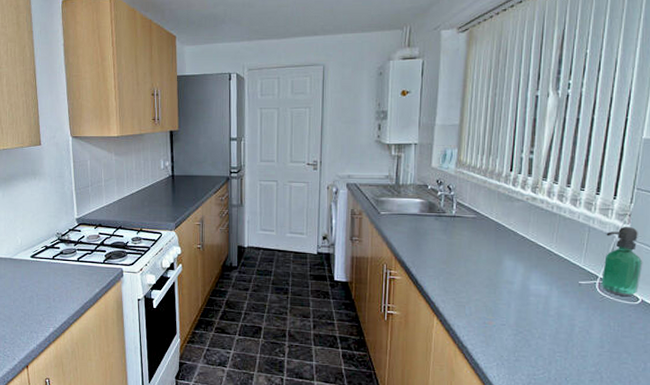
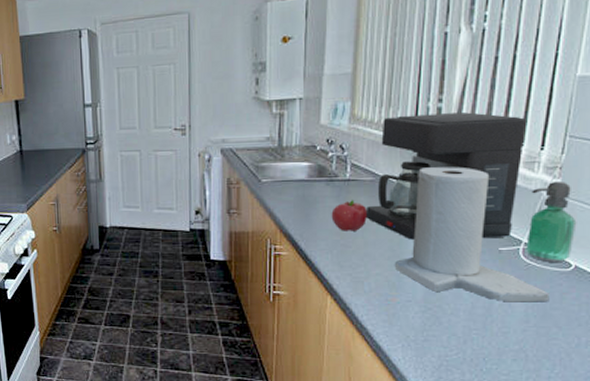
fruit: none [439,234,469,261] -> present [331,200,367,231]
coffee maker: none [468,163,603,272] -> present [365,112,528,240]
paper towel: none [491,209,621,331] -> present [394,167,550,302]

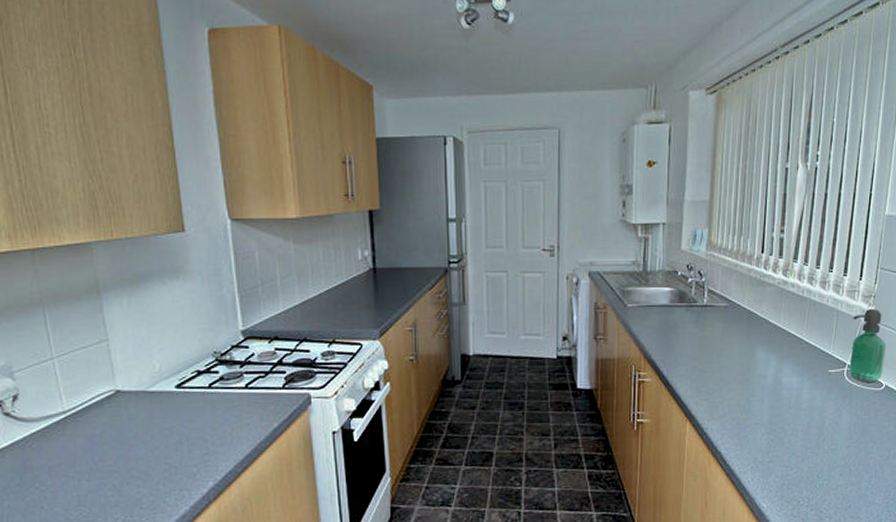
fruit: present [331,200,367,231] -> none [690,325,721,357]
coffee maker: present [365,112,528,240] -> none [720,243,850,364]
paper towel: present [394,167,550,302] -> none [744,294,867,421]

